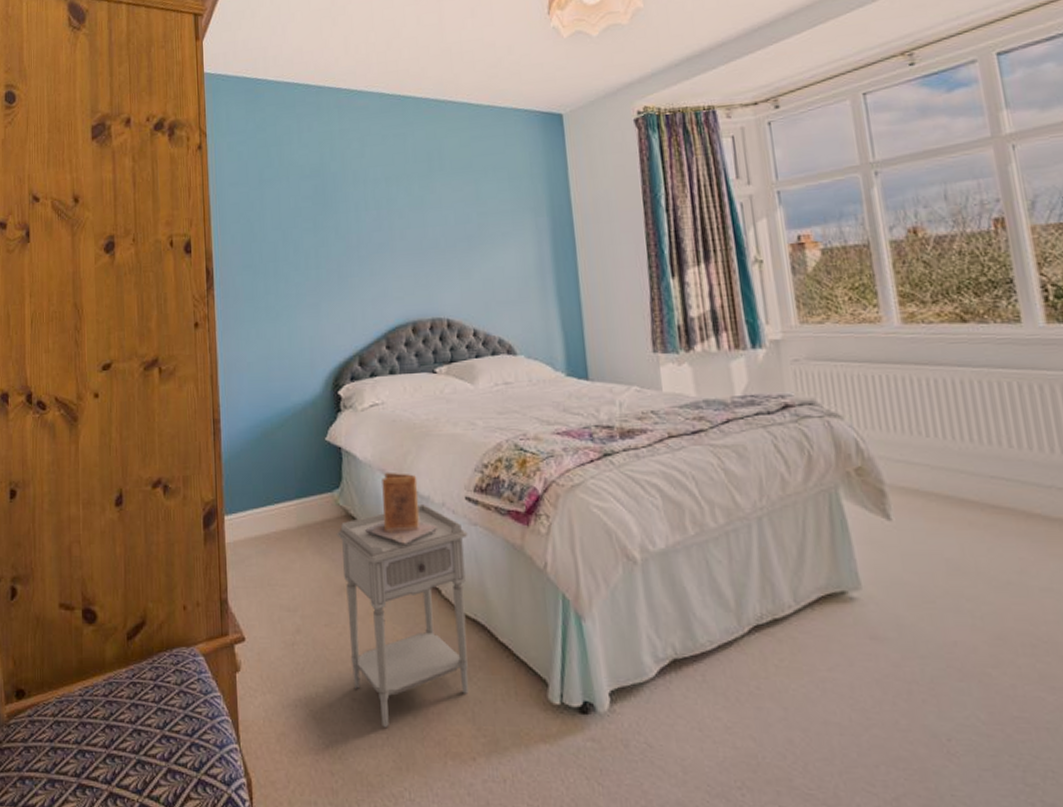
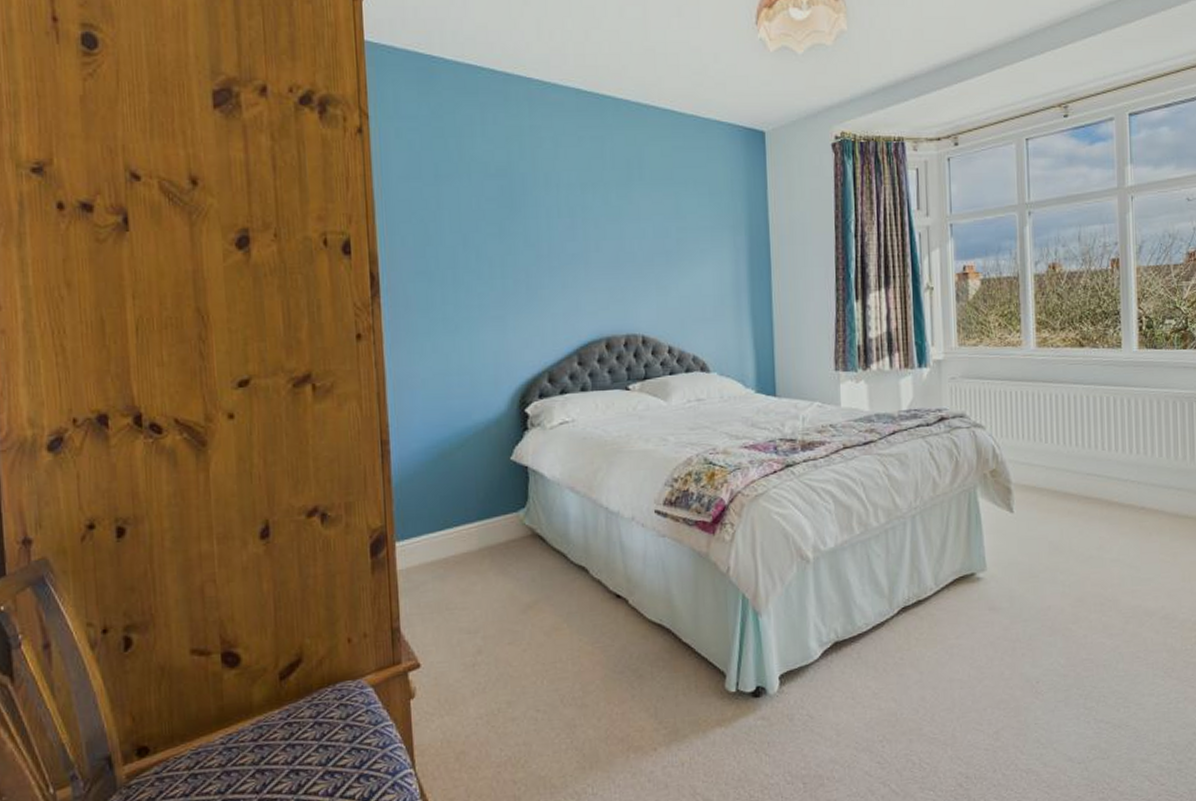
nightstand: present [336,503,469,729] -> none [521,518,656,734]
book: present [364,472,437,544] -> none [551,489,626,559]

